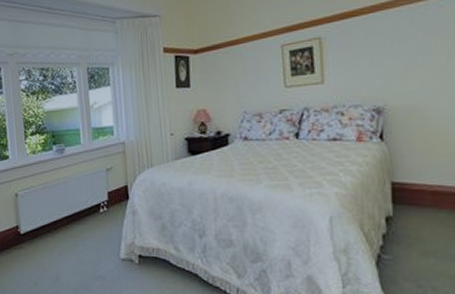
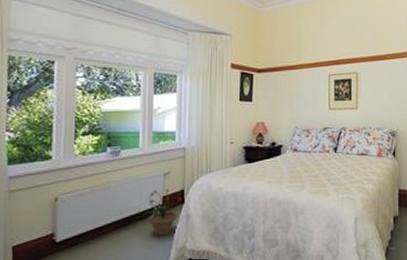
potted plant: none [90,184,126,231] -> present [141,189,182,236]

